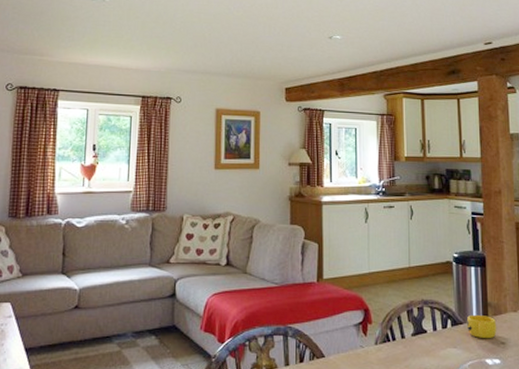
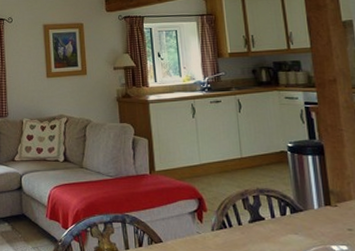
cup: present [466,314,497,339] -> none [307,202,342,226]

